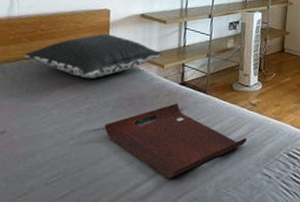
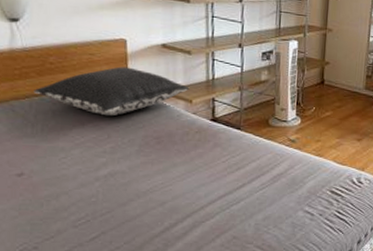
serving tray: present [104,103,247,178] -> none [131,141,286,218]

